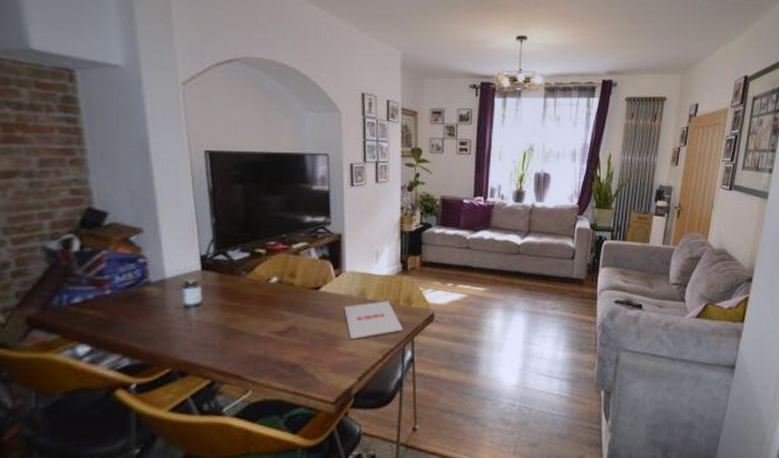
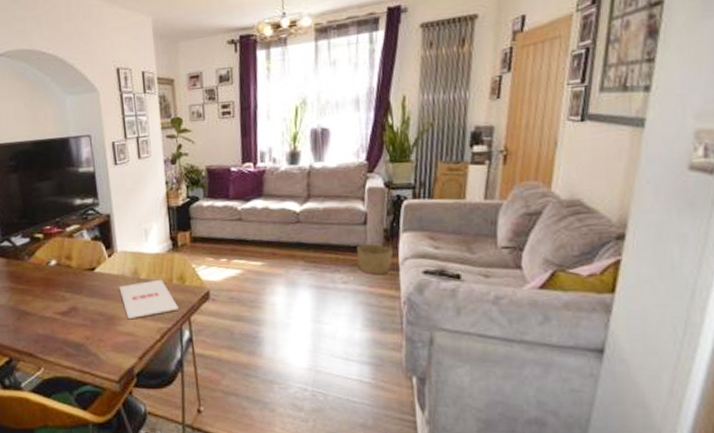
basket: none [564,276,594,302] -> present [355,244,394,274]

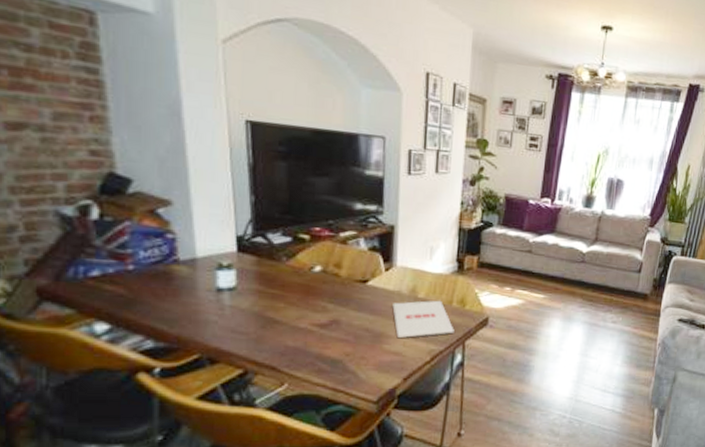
basket: present [355,244,394,274] -> none [627,290,659,318]

